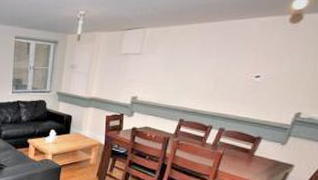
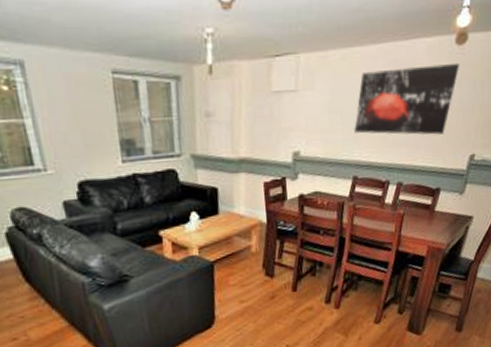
wall art: none [185,37,293,94] -> present [354,62,460,135]

